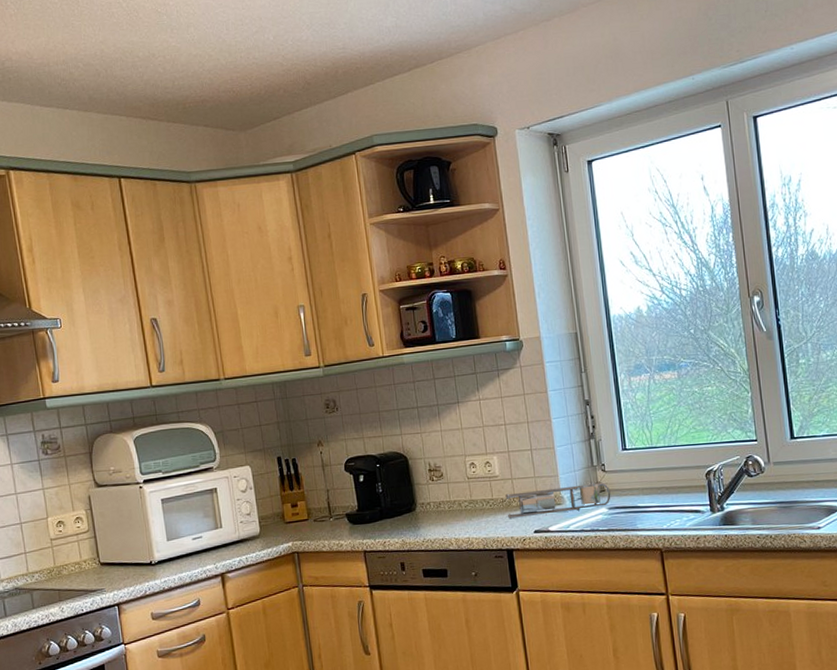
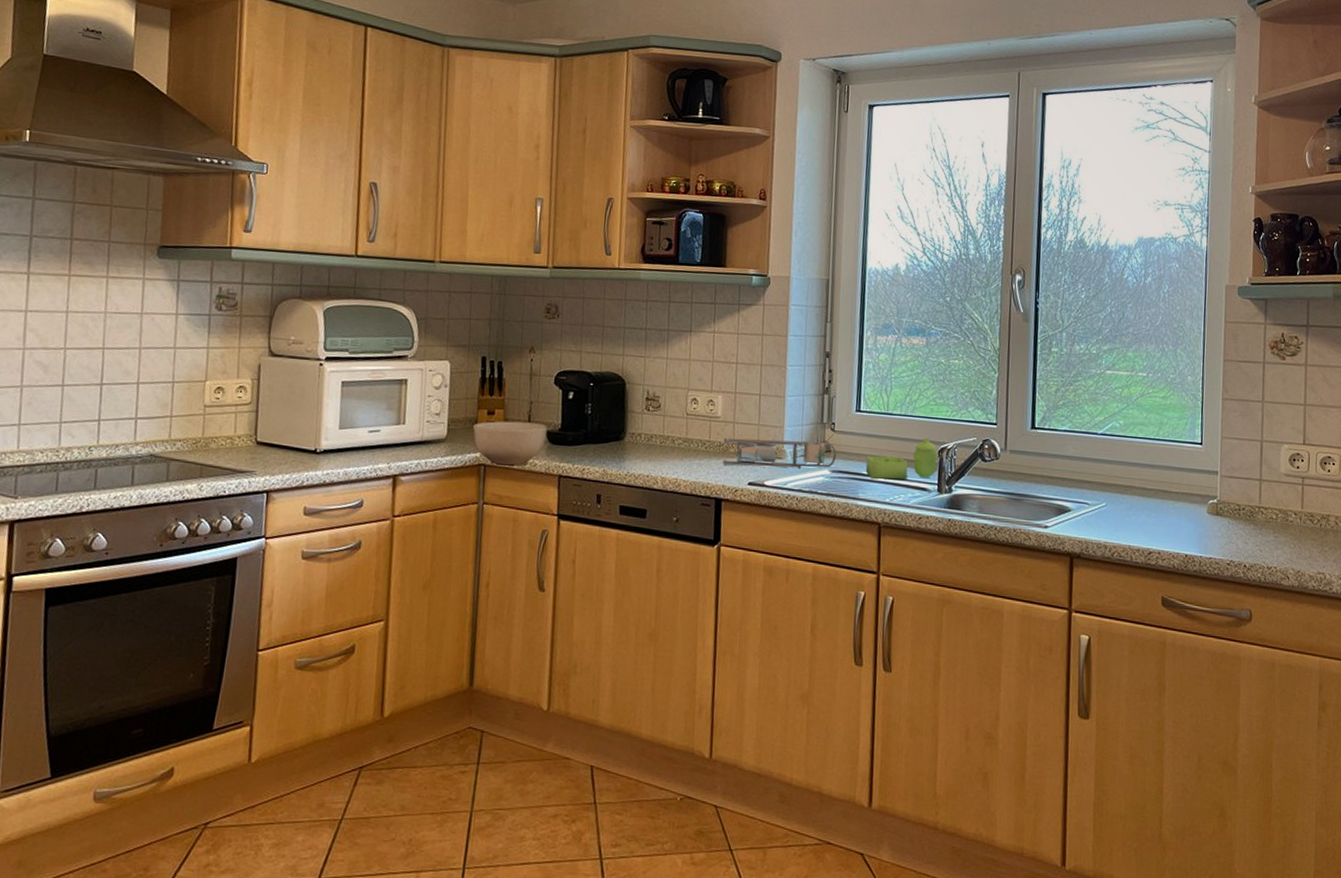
bowl: none [281,507,347,551] -> present [473,420,548,466]
soap dispenser: none [639,463,706,509] -> present [865,437,938,480]

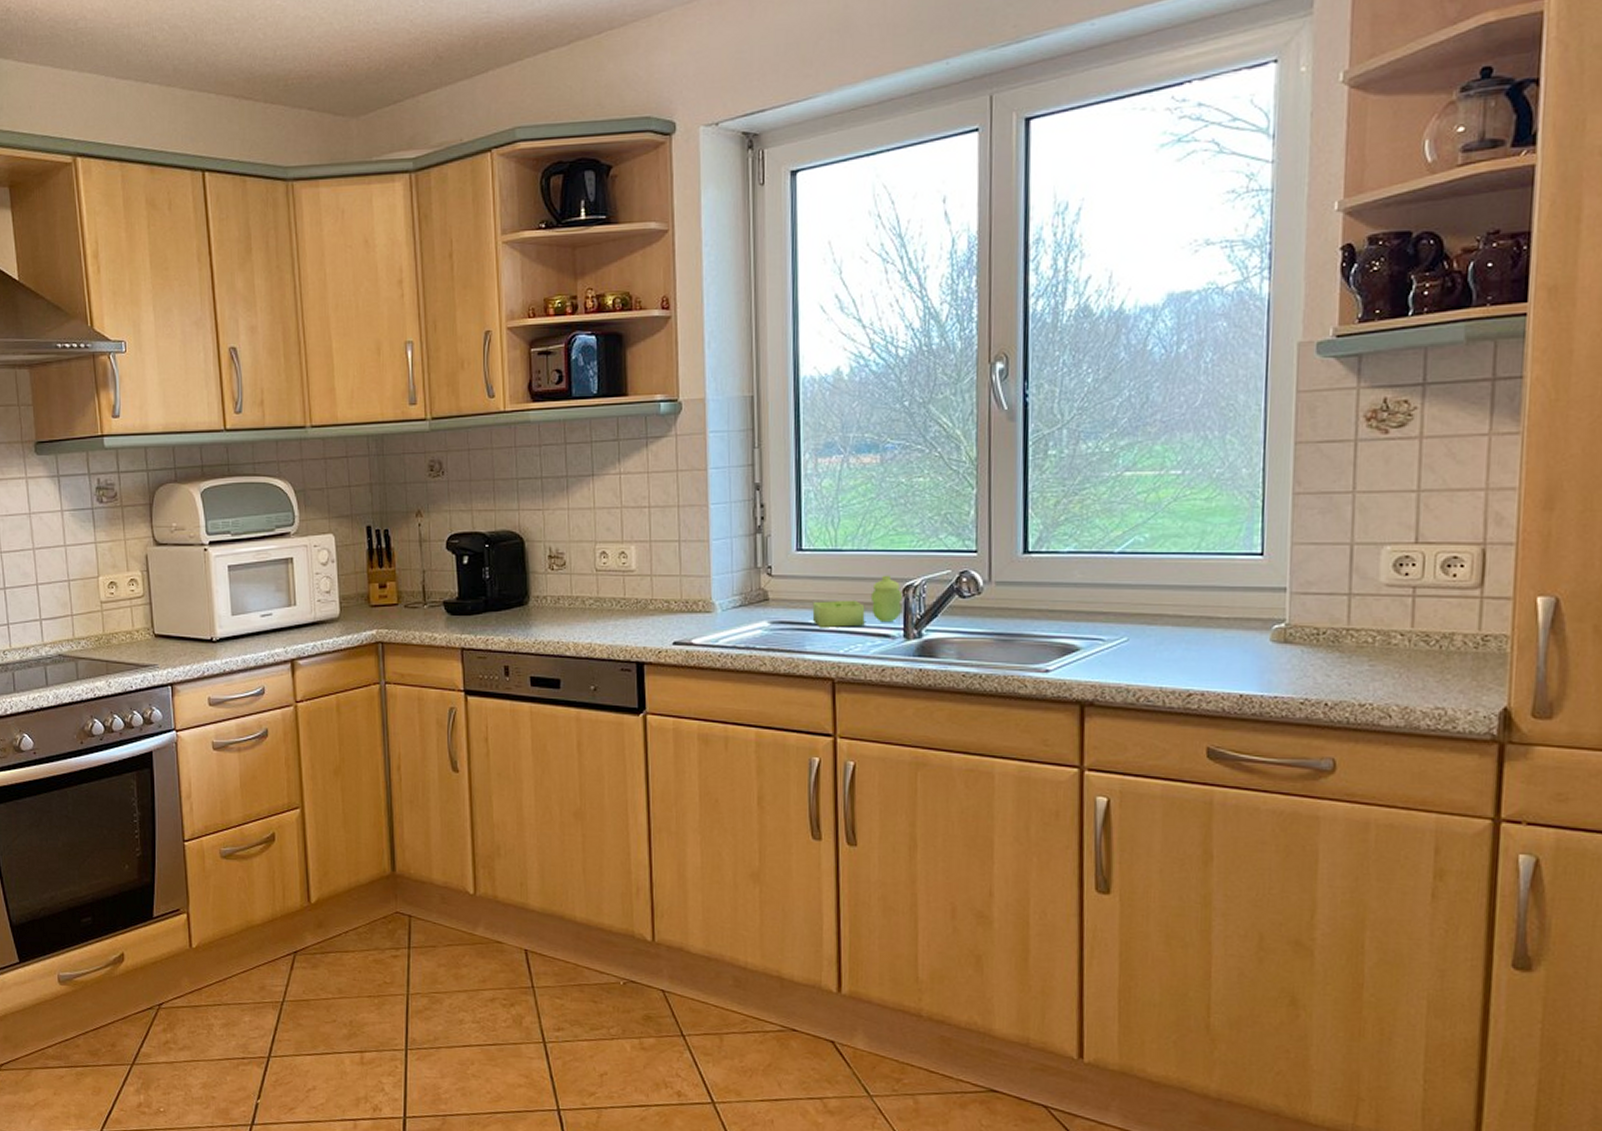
bowl: present [473,420,548,466] -> none [366,592,445,641]
paper towel holder: present [723,437,837,468] -> none [641,587,776,626]

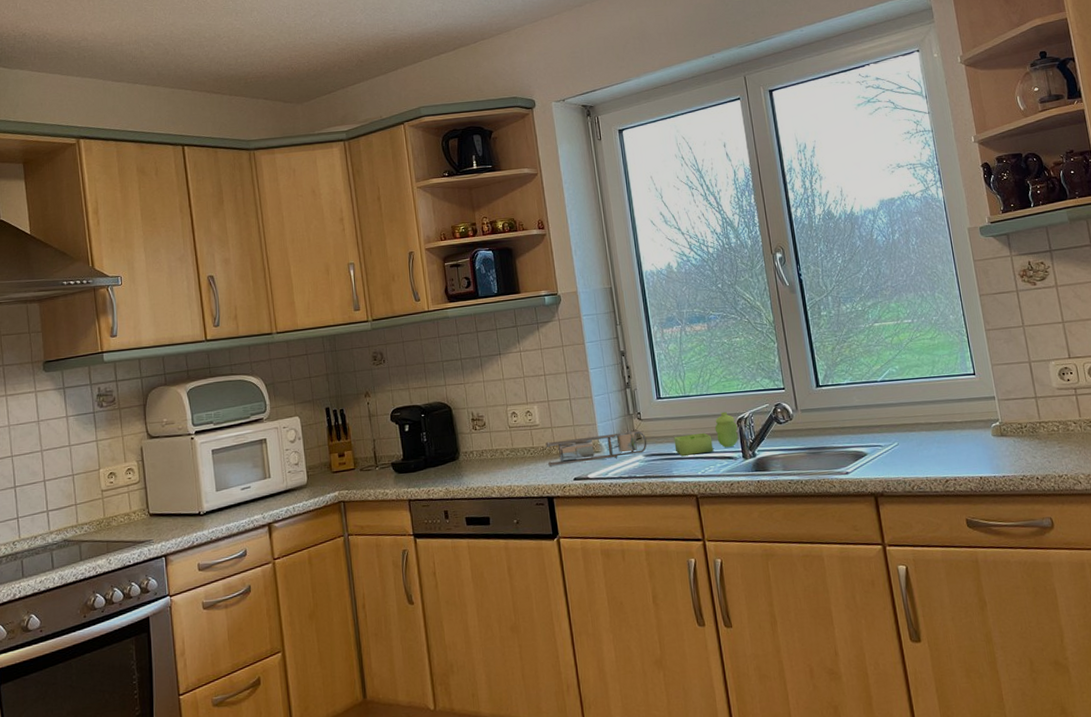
paper towel holder: none [641,587,776,626] -> present [545,429,647,468]

